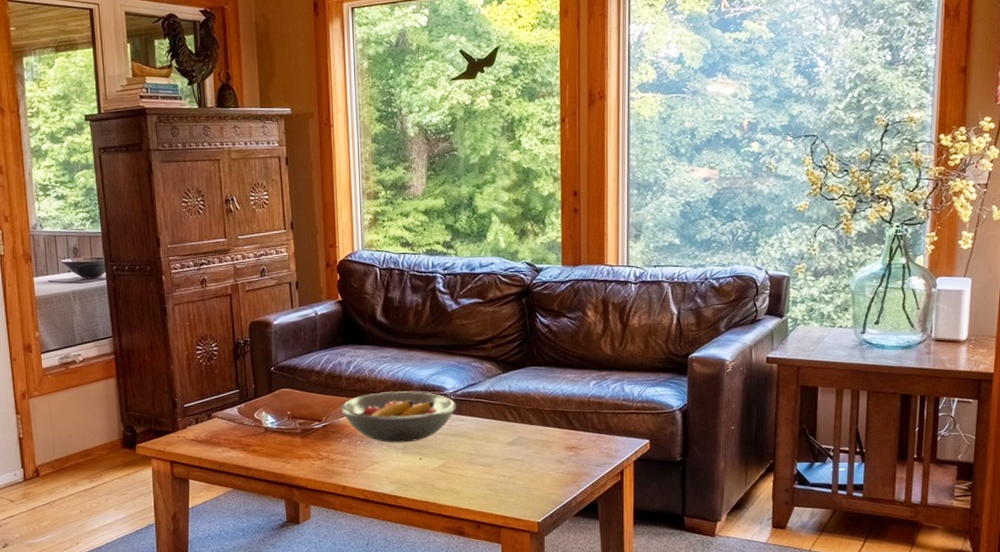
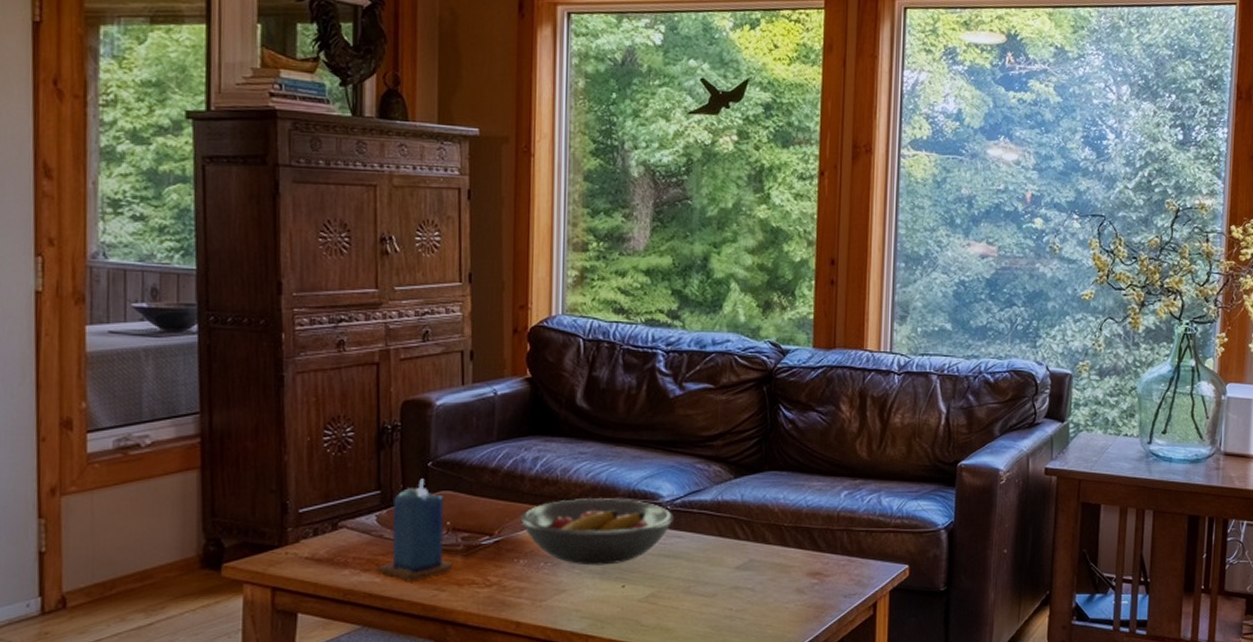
candle: none [241,380,295,455] -> present [377,479,454,580]

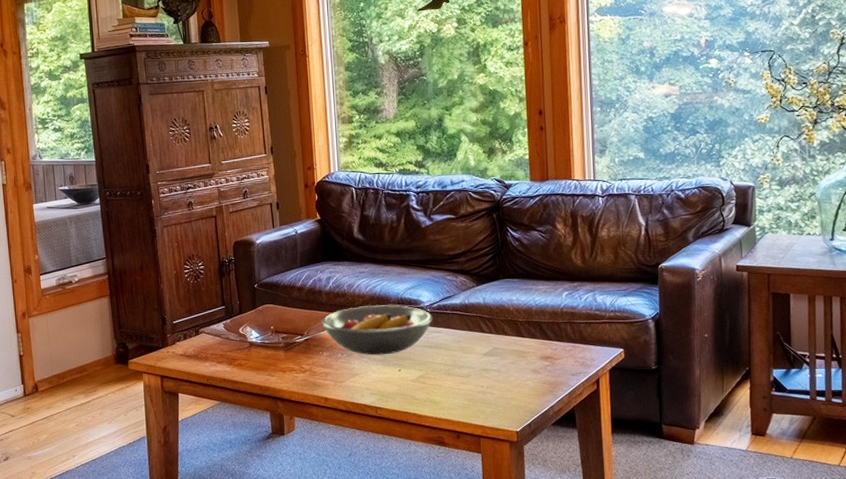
candle: present [377,479,454,580] -> none [227,296,278,369]

